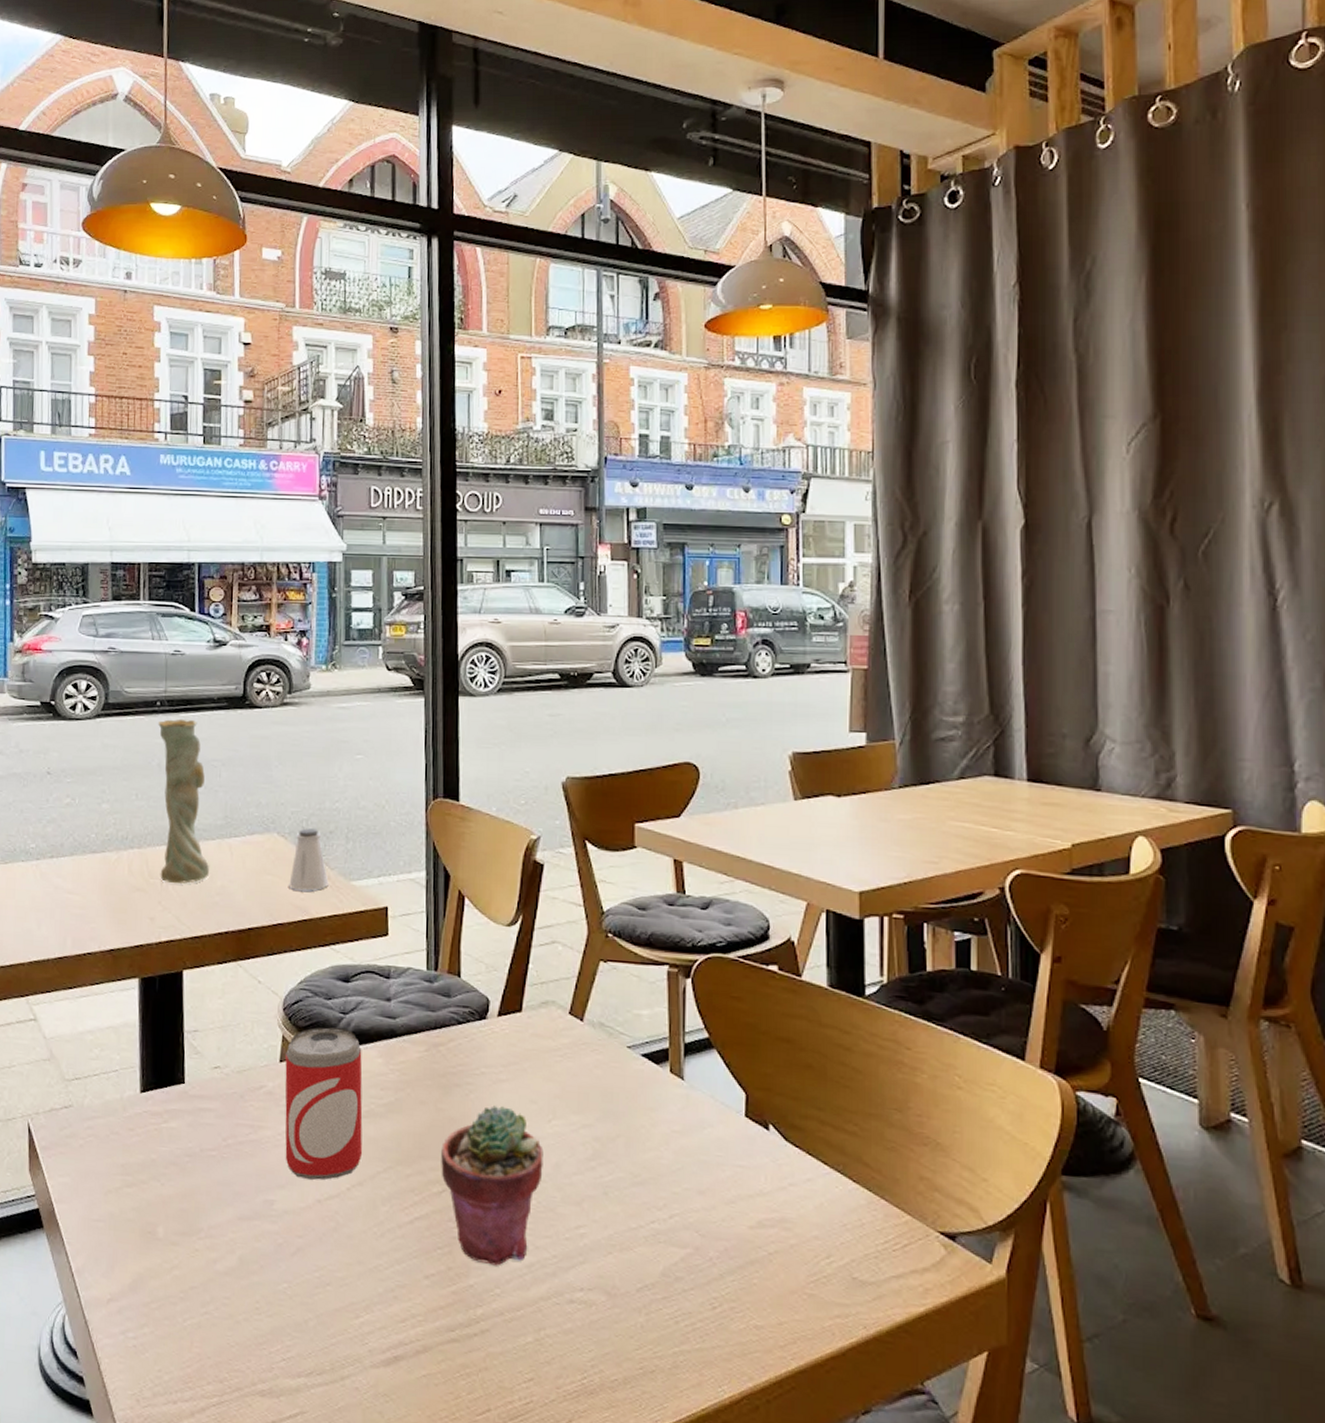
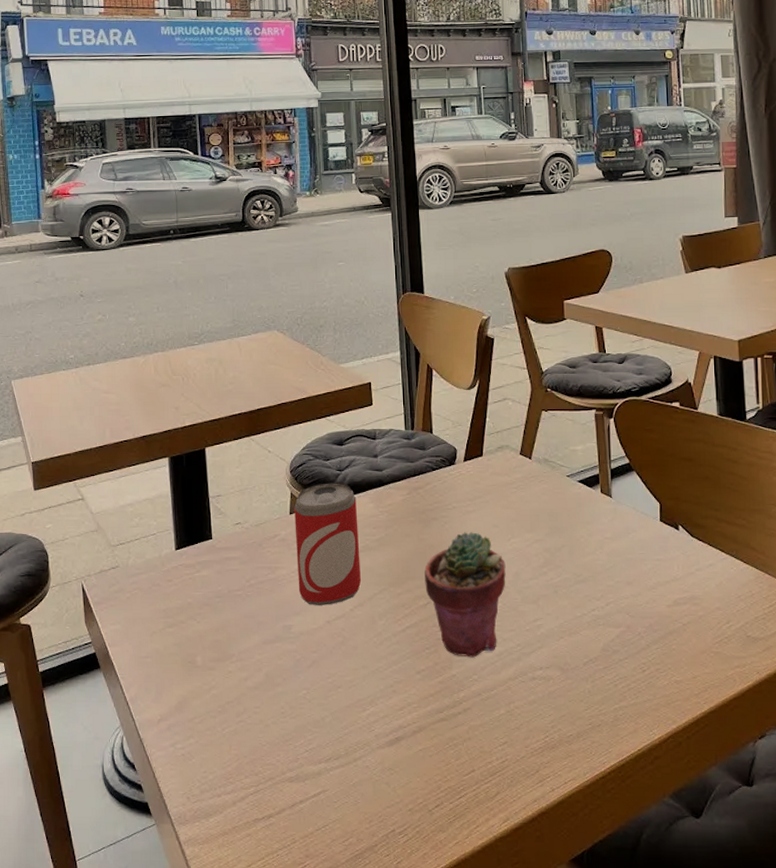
vase: present [158,718,209,884] -> none [173,243,222,378]
saltshaker: present [289,828,329,891] -> none [289,324,322,375]

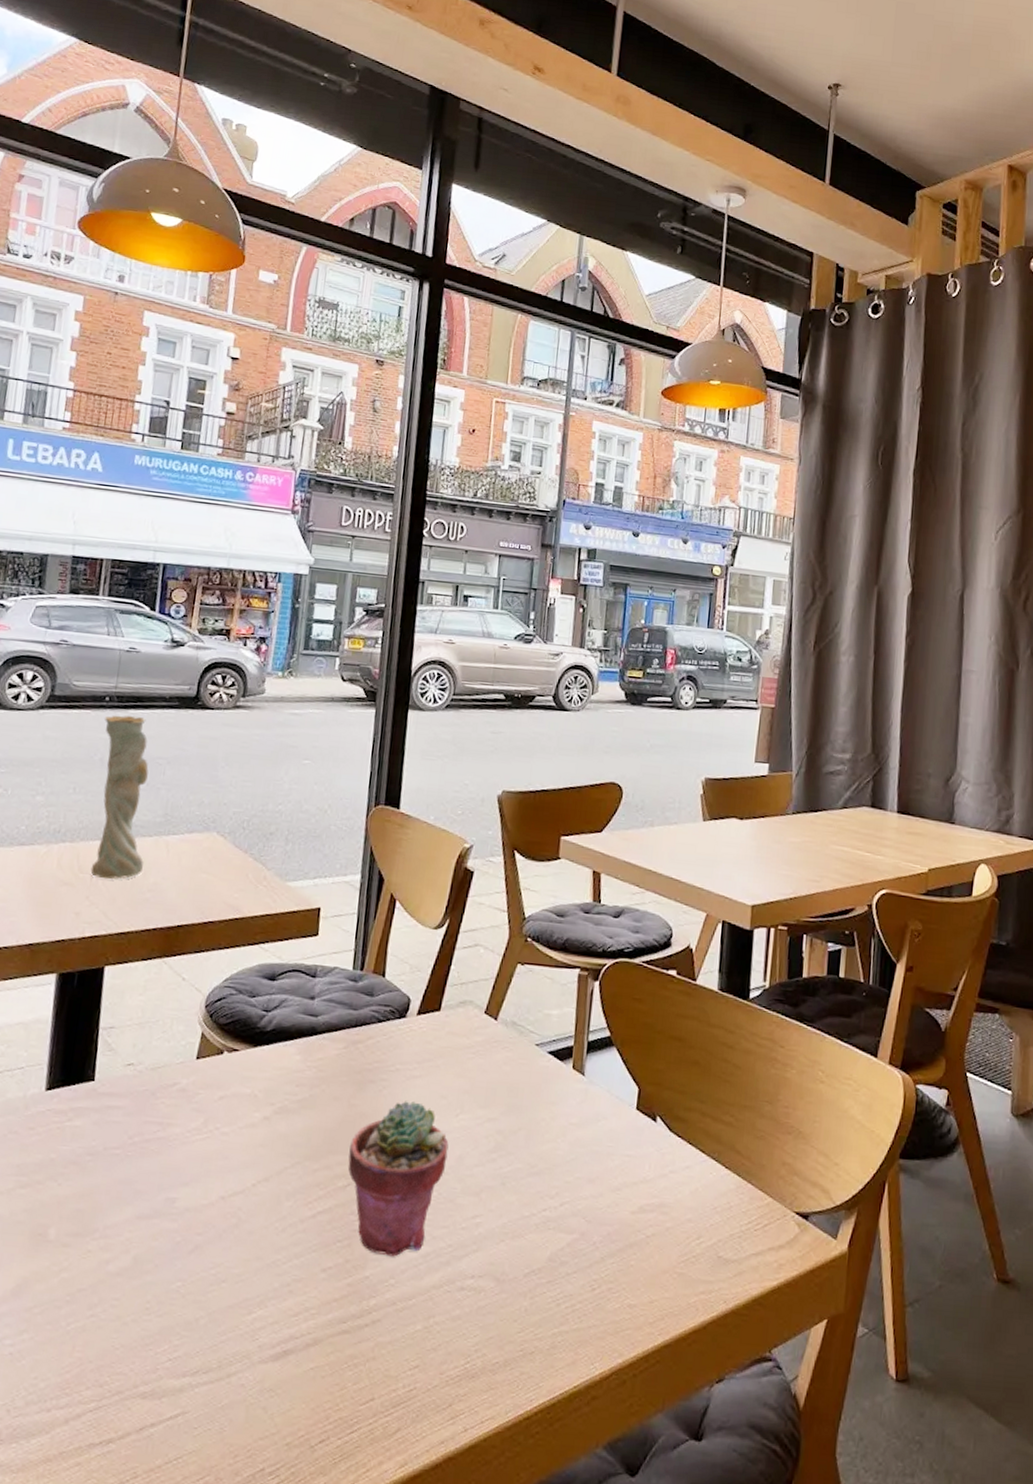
vase: none [173,243,222,378] -> present [90,715,149,880]
beer can: present [294,483,362,605] -> none [192,1024,281,1177]

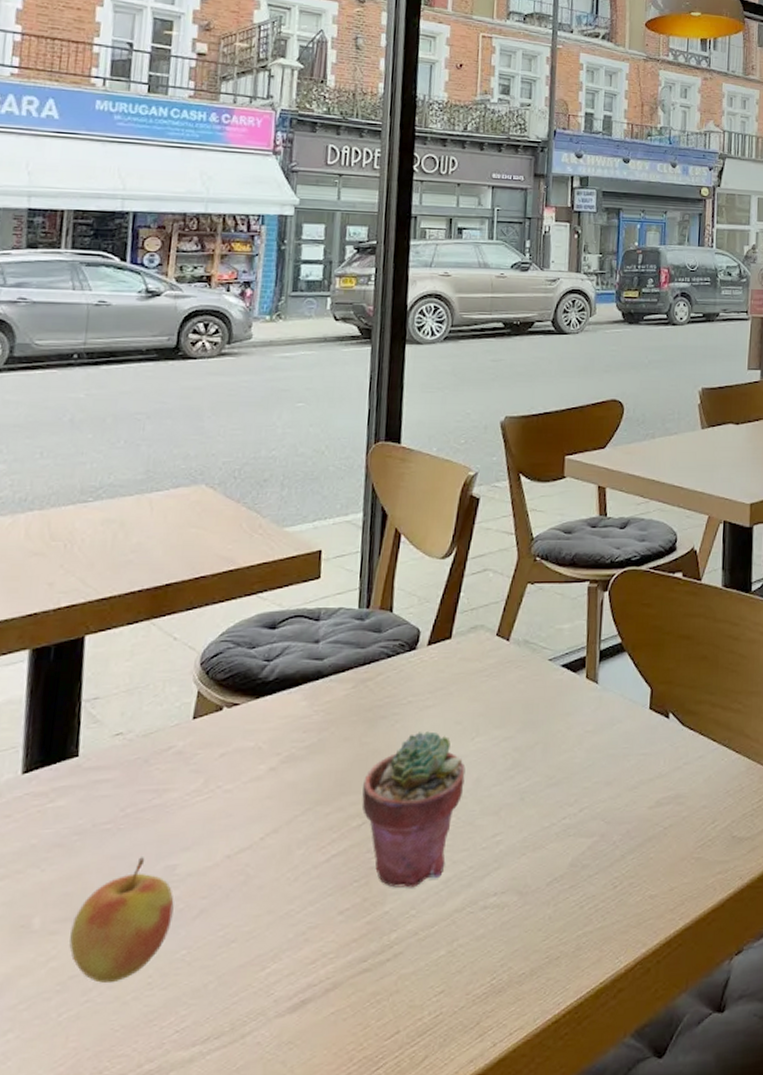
apple: none [79,1186,172,1302] -> present [69,857,174,984]
vase: present [90,715,149,880] -> none [64,371,126,545]

